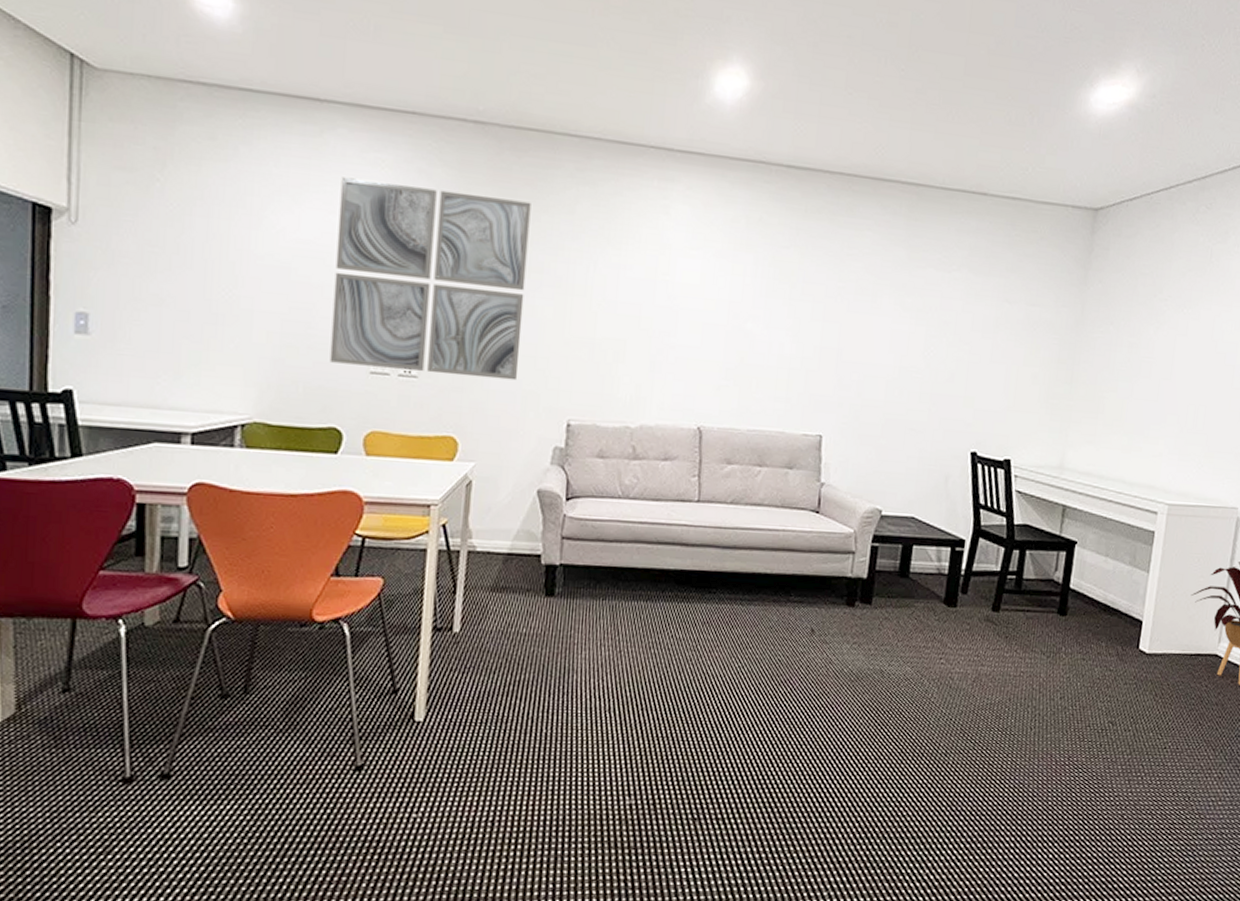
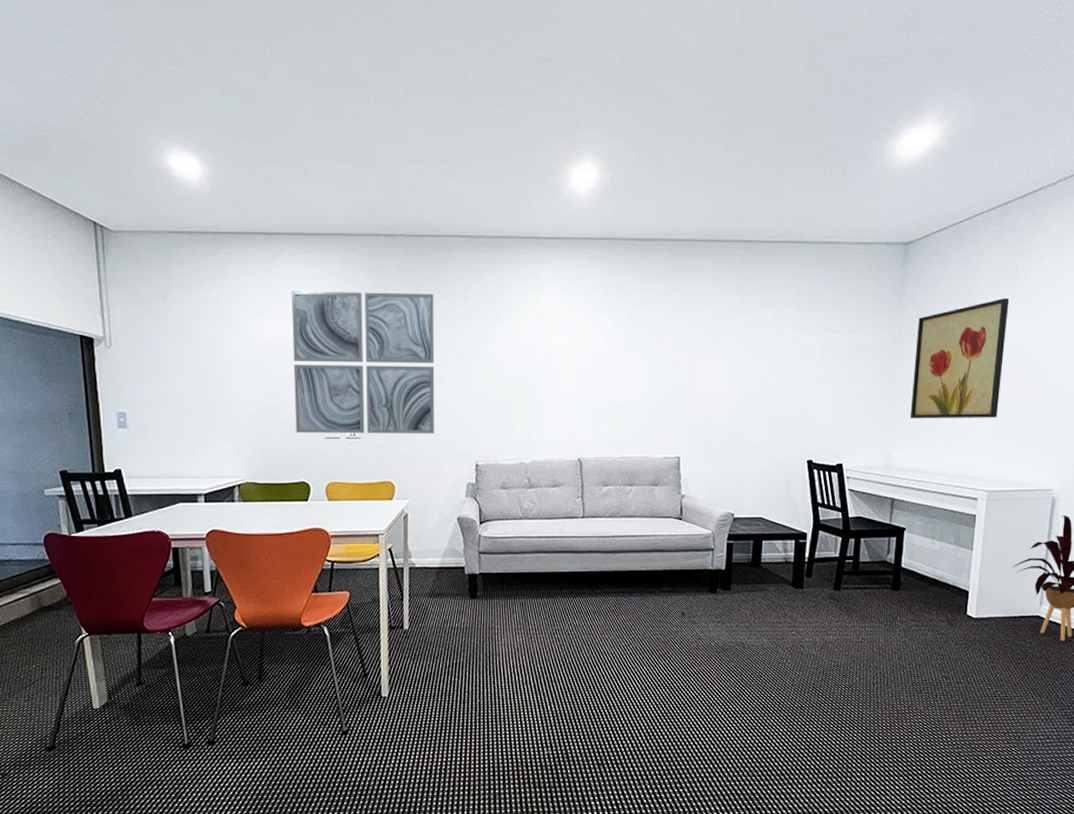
wall art: none [1088,283,1203,420] -> present [909,297,1010,419]

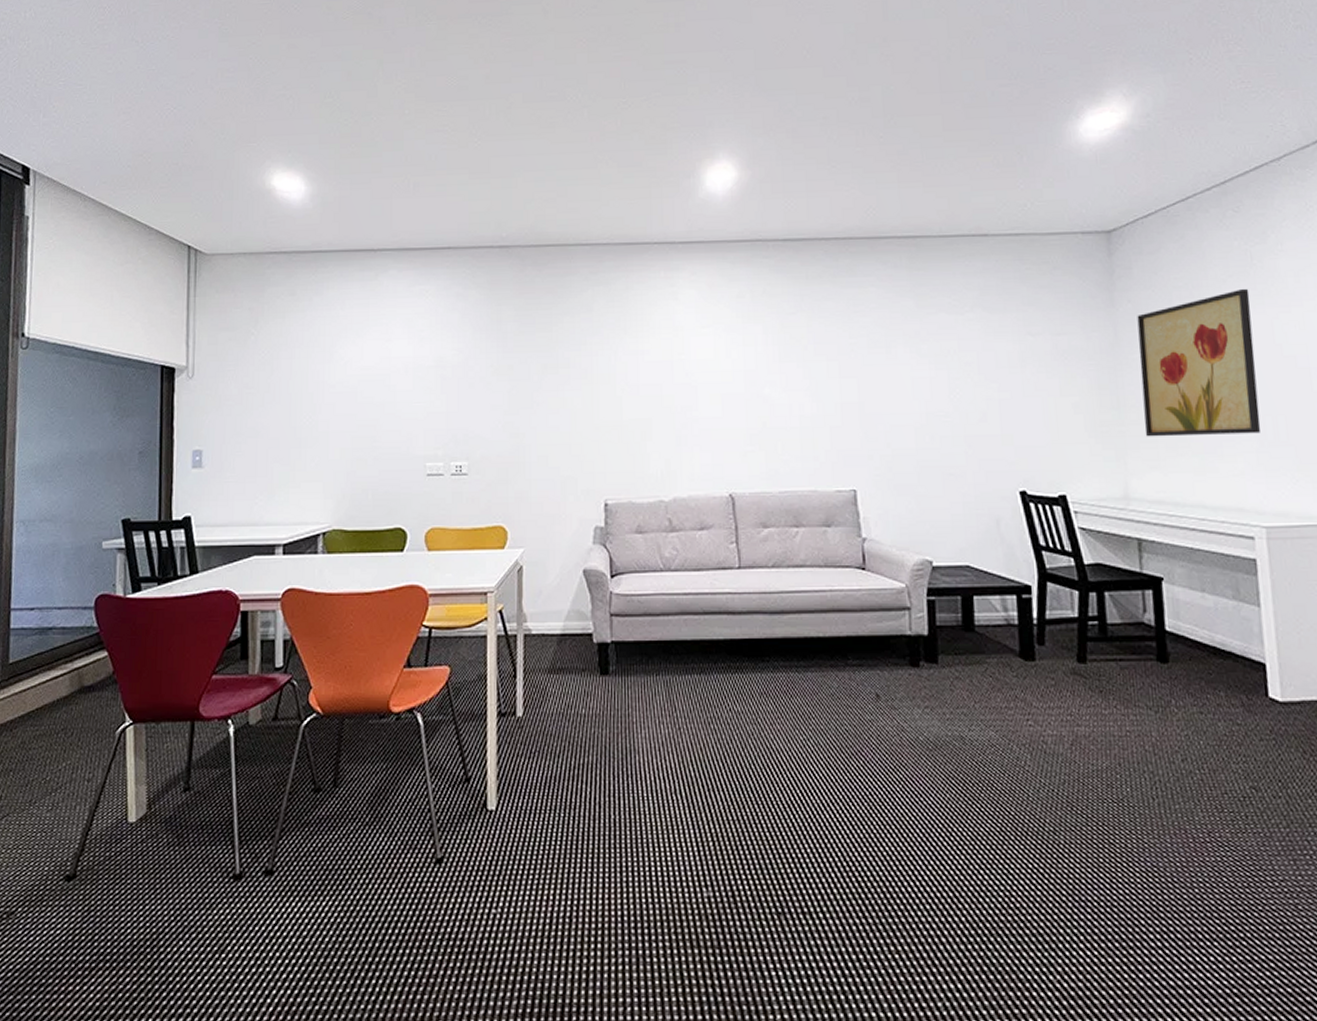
wall art: present [291,291,435,434] -> none [393,307,556,470]

